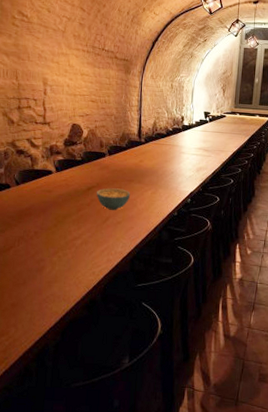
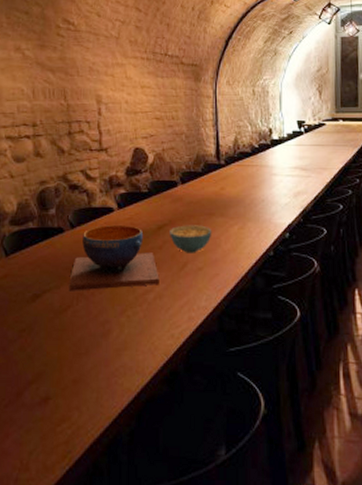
decorative bowl: none [12,184,86,236] -> present [68,225,159,291]

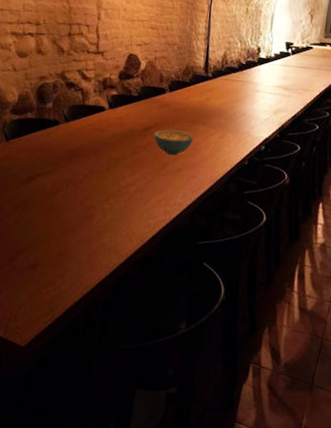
decorative bowl: present [68,225,159,291] -> none [60,122,142,180]

